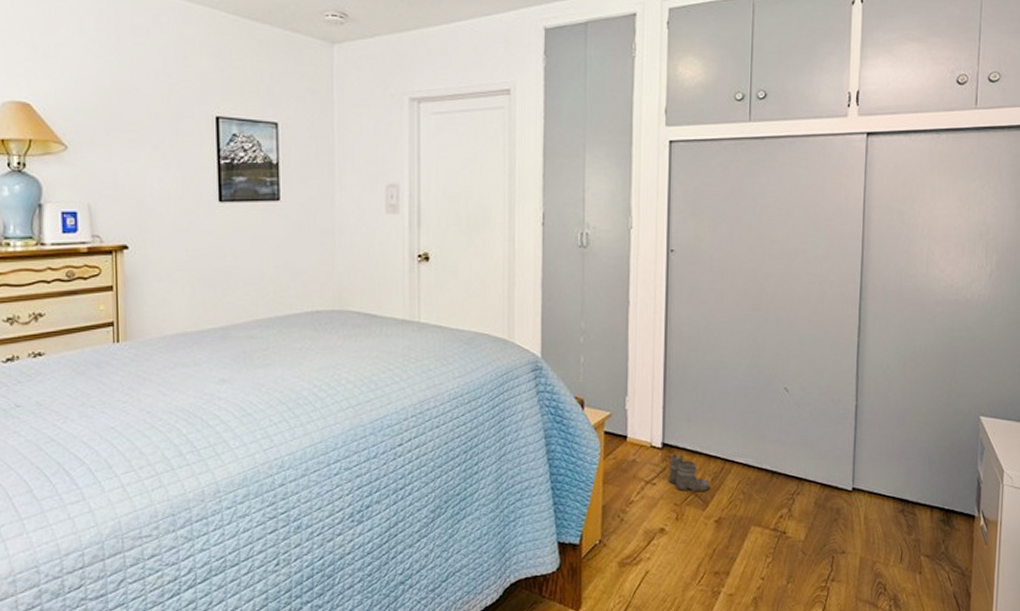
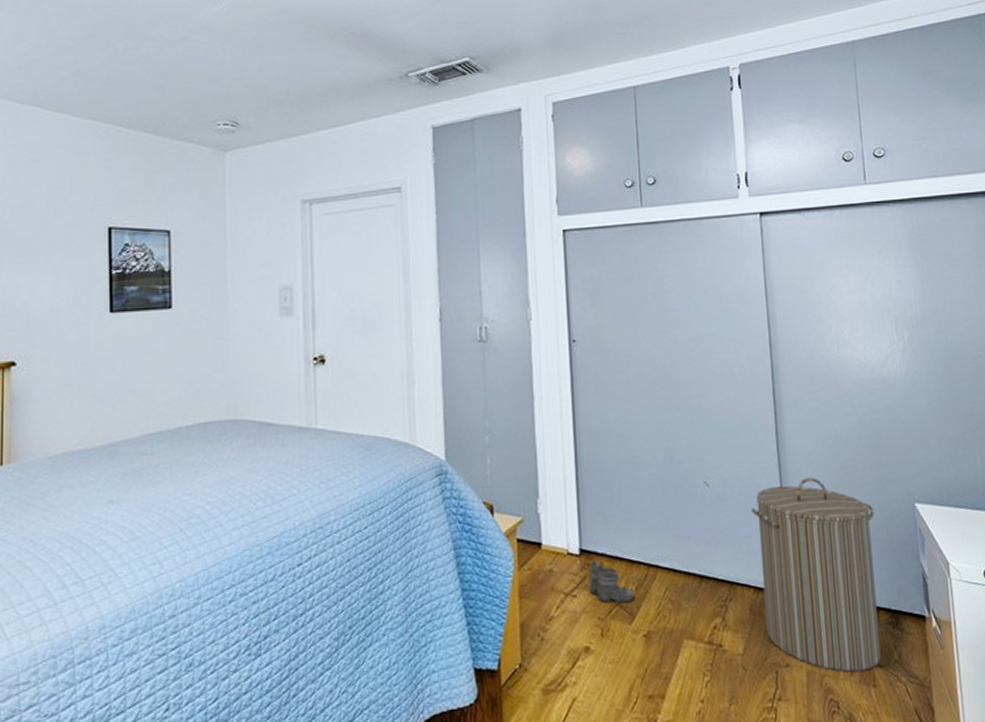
laundry hamper: none [825,389,941,560] -> present [751,477,881,672]

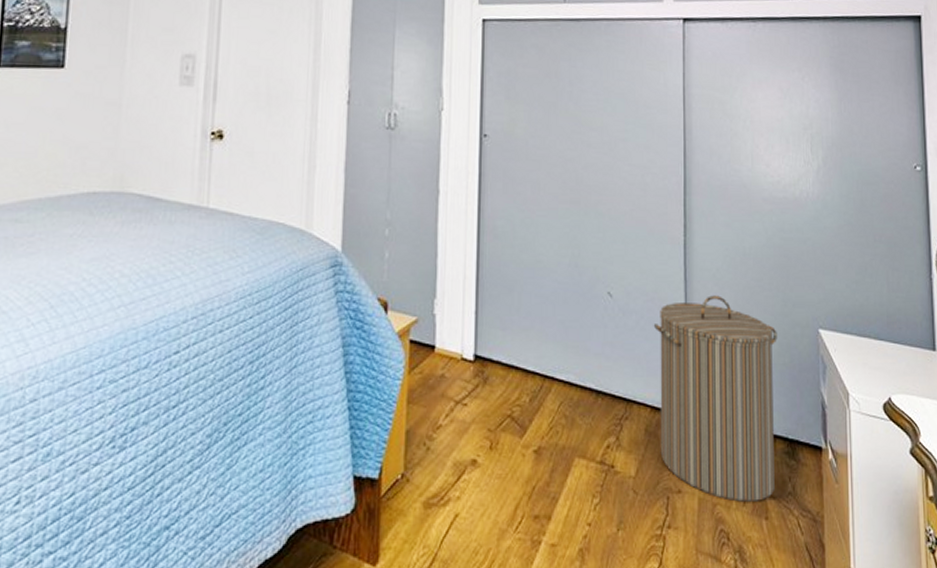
boots: present [588,559,634,607] -> none [480,367,527,419]

